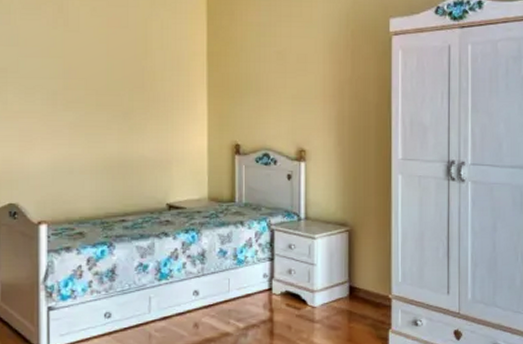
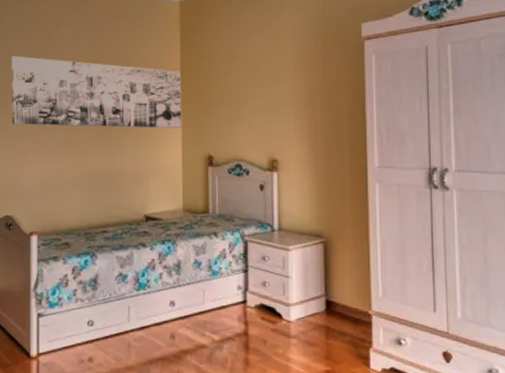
wall art: none [13,28,208,115] -> present [10,56,182,128]

